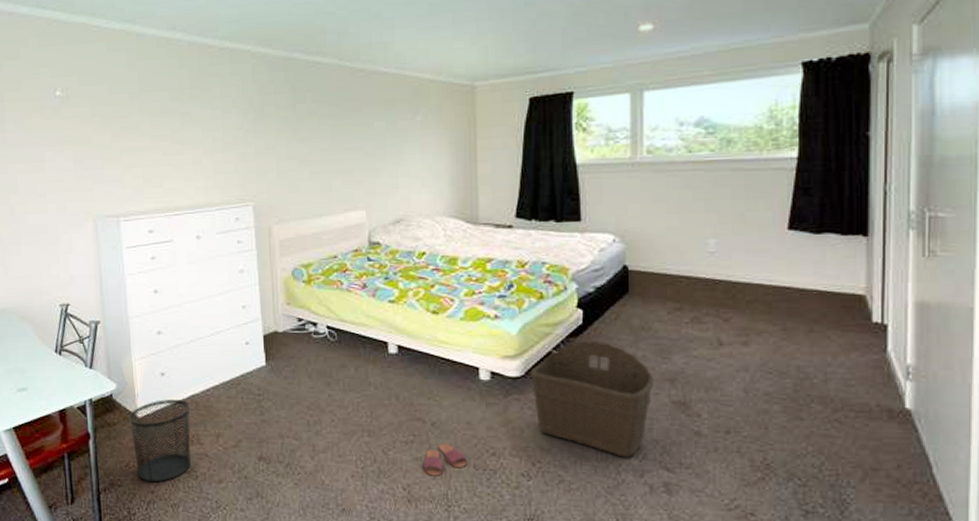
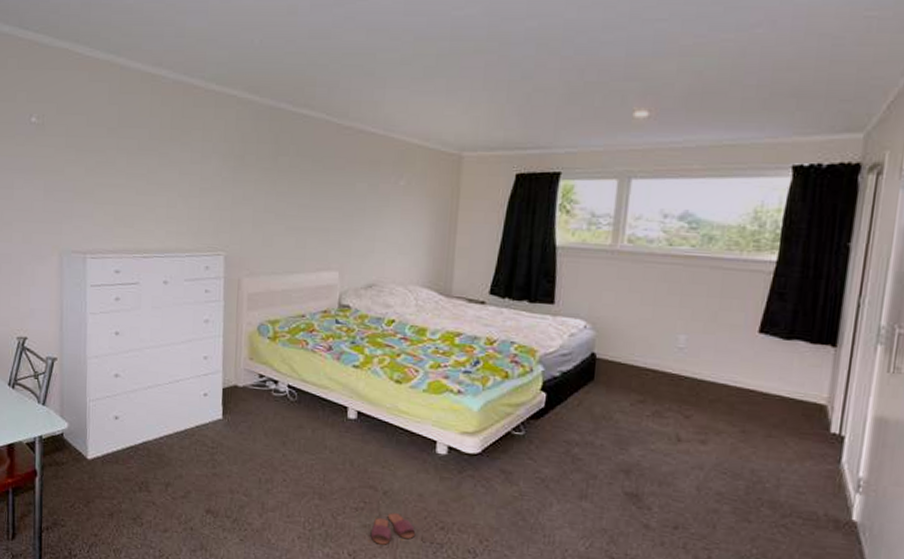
waste bin: present [128,399,191,483] -> none [77,443,142,526]
wicker basket: present [530,340,654,458] -> none [487,423,609,544]

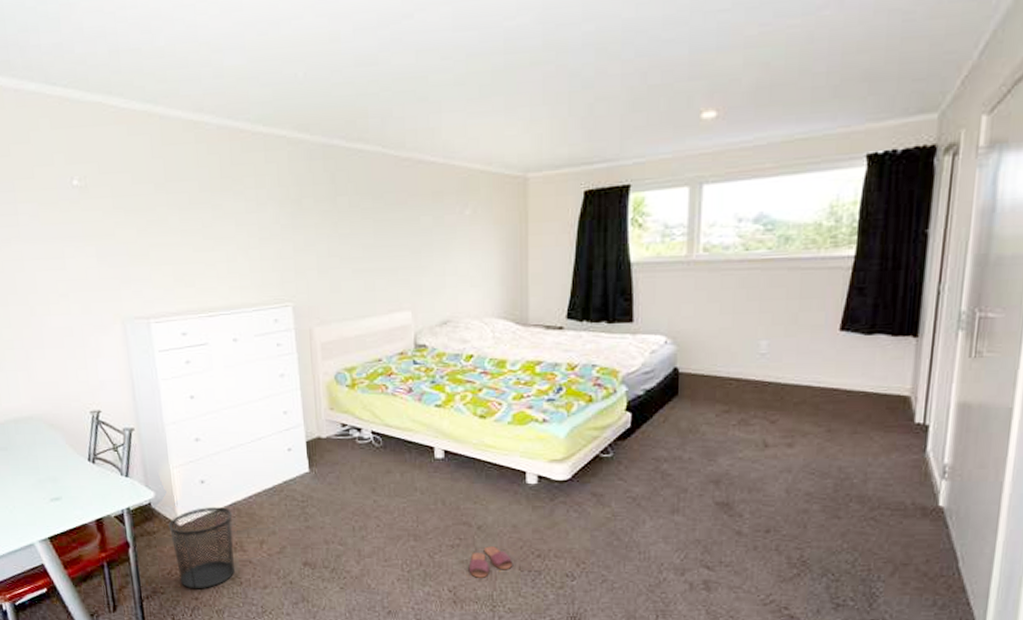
waste bin: none [77,443,142,526] -> present [168,507,235,589]

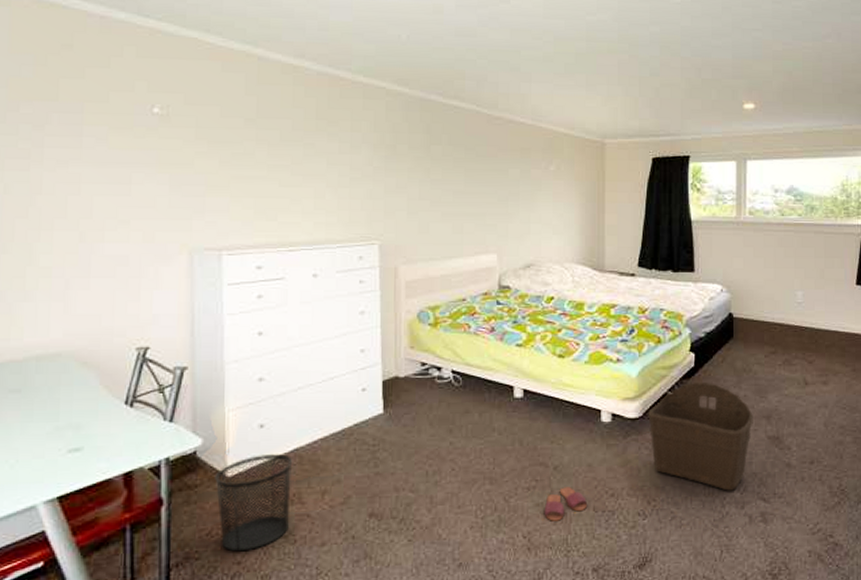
wicker basket: none [577,443,699,557] -> present [648,381,753,491]

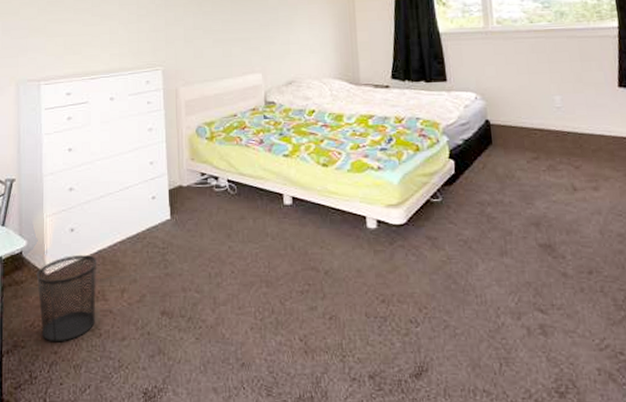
slippers: present [544,487,588,521] -> none [318,292,360,325]
wicker basket: present [648,381,753,491] -> none [412,188,522,301]

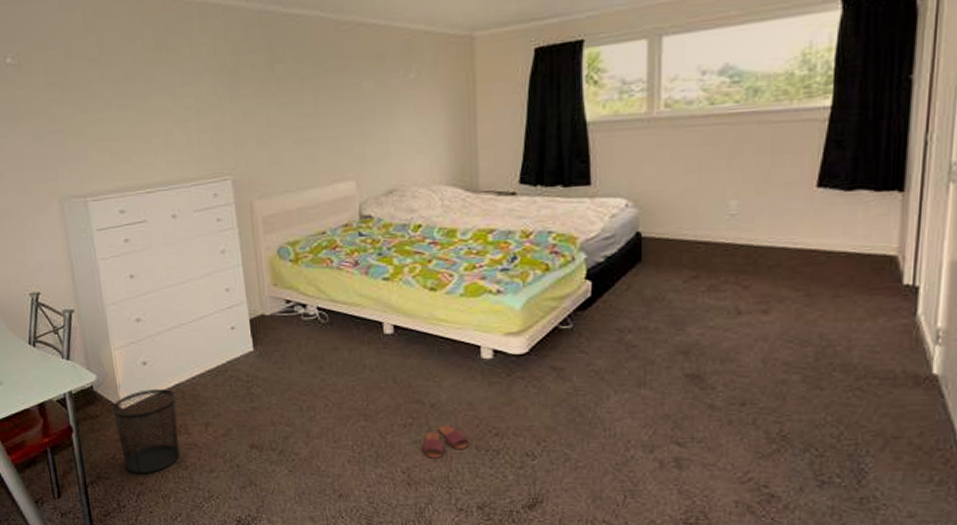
slippers: none [318,292,360,325] -> present [422,425,470,458]

